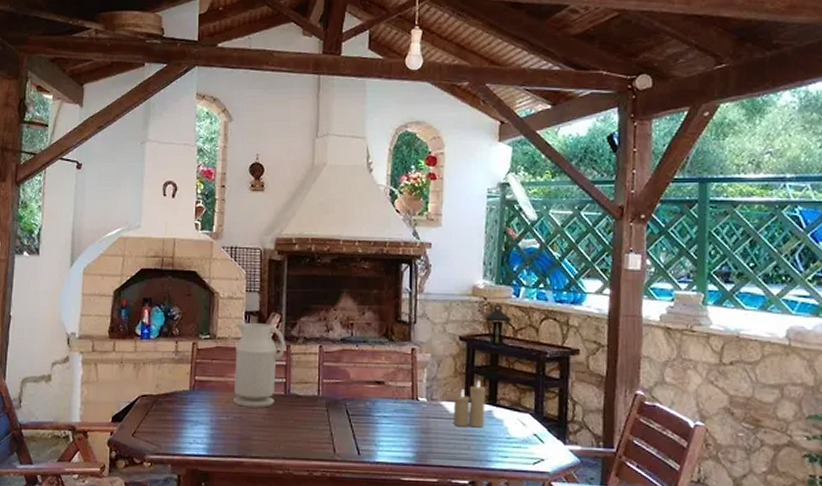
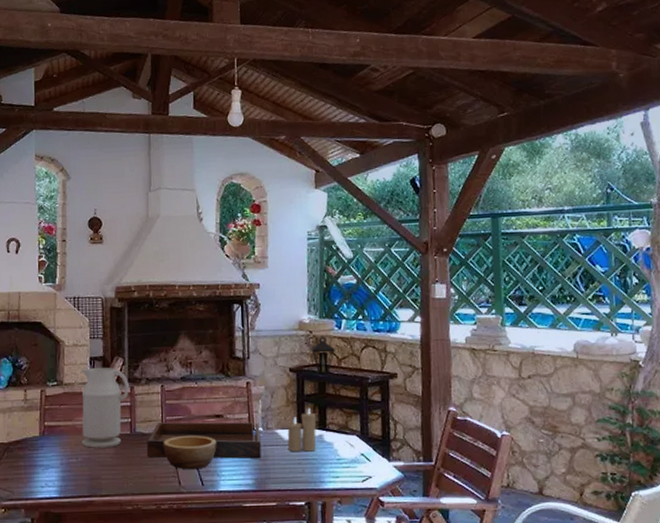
serving tray: none [300,385,424,430] -> present [146,422,261,459]
bowl: none [318,400,376,437] -> present [163,435,217,470]

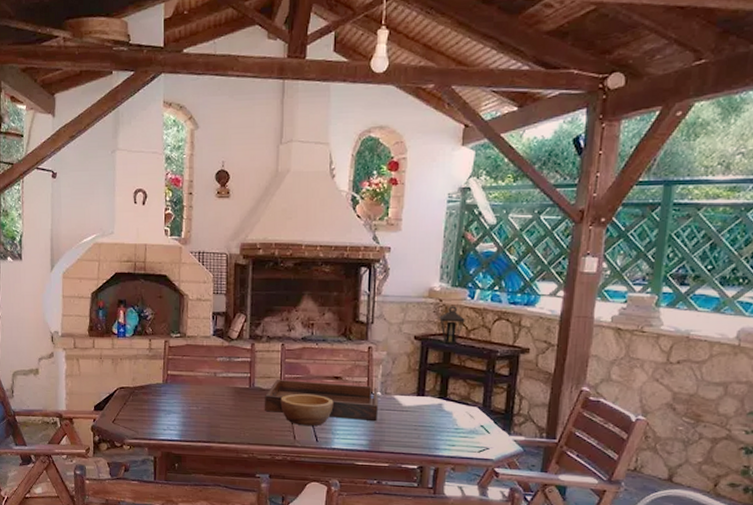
water jug: present [81,367,129,448] -> none [203,322,250,399]
candle: present [287,408,317,452] -> none [405,377,438,419]

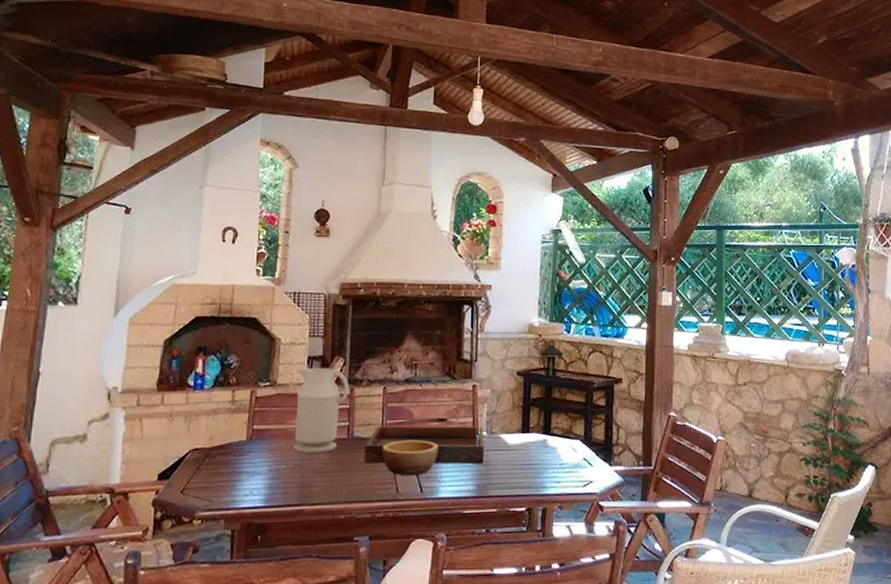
water jug: none [203,322,250,399] -> present [294,367,349,454]

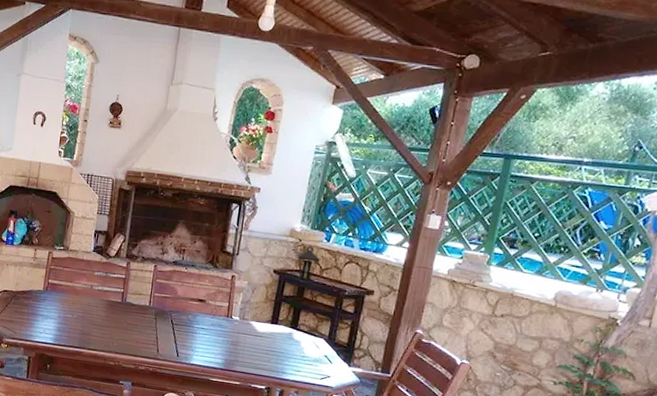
water jug: present [294,367,349,454] -> none [78,239,126,311]
serving tray: present [363,425,484,464] -> none [132,297,237,343]
bowl: present [382,439,439,476] -> none [148,311,196,342]

